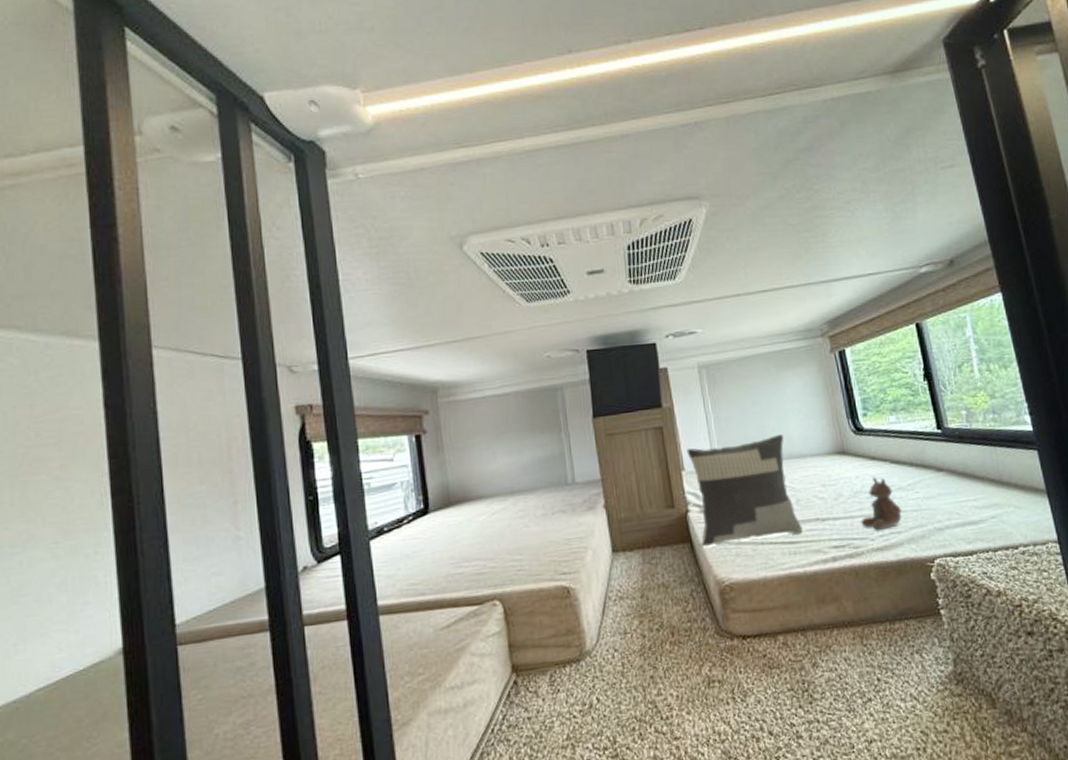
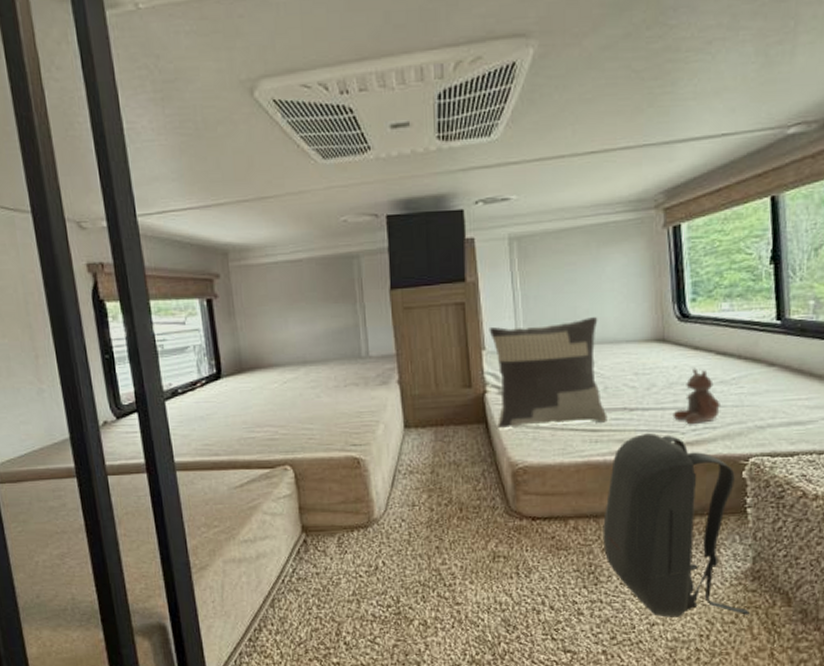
backpack: none [810,541,961,733] -> present [602,432,751,618]

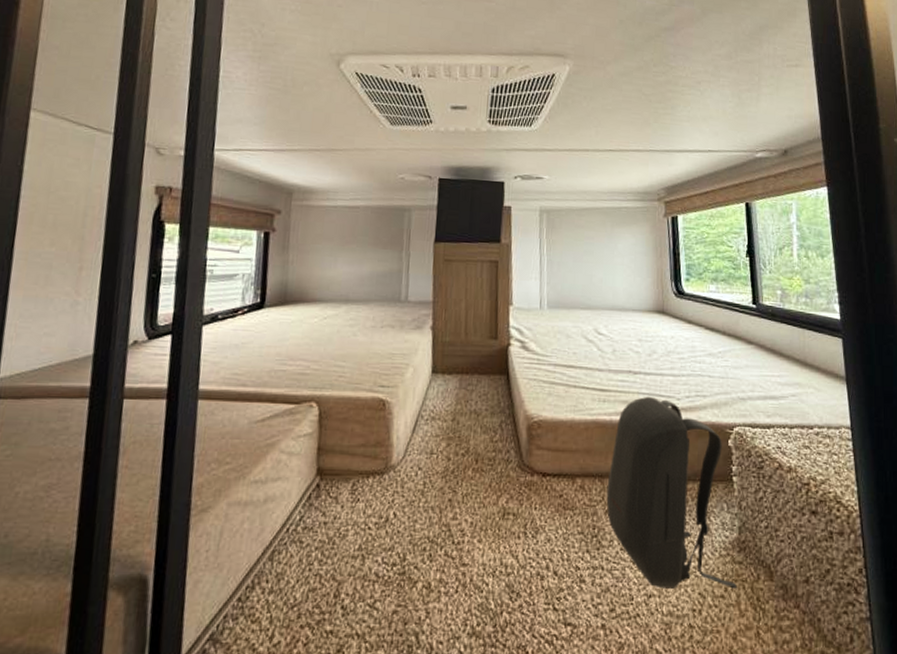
pillow: present [489,317,608,428] -> none [517,286,615,383]
stuffed bear: present [673,368,720,425] -> none [670,339,709,392]

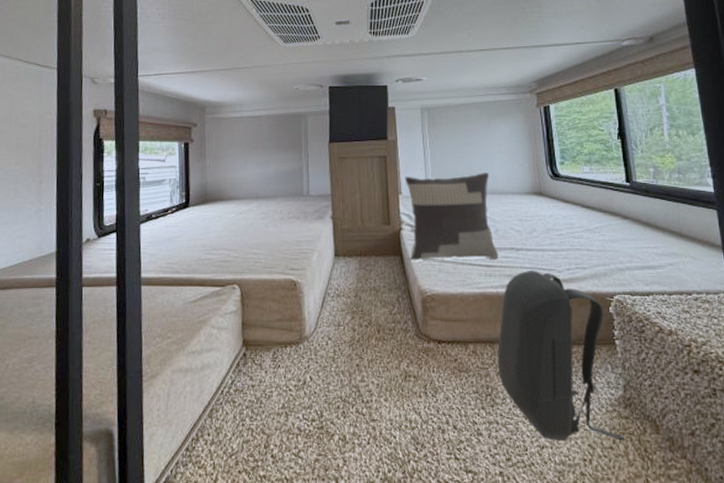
pillow: none [517,286,615,383] -> present [405,173,499,260]

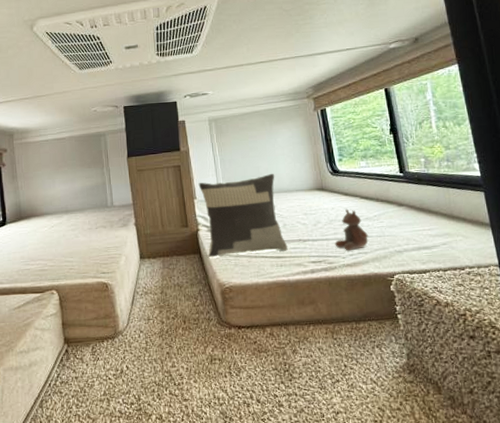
backpack: present [497,270,626,441] -> none [291,258,411,407]
stuffed bear: none [550,217,588,265] -> present [335,208,369,251]

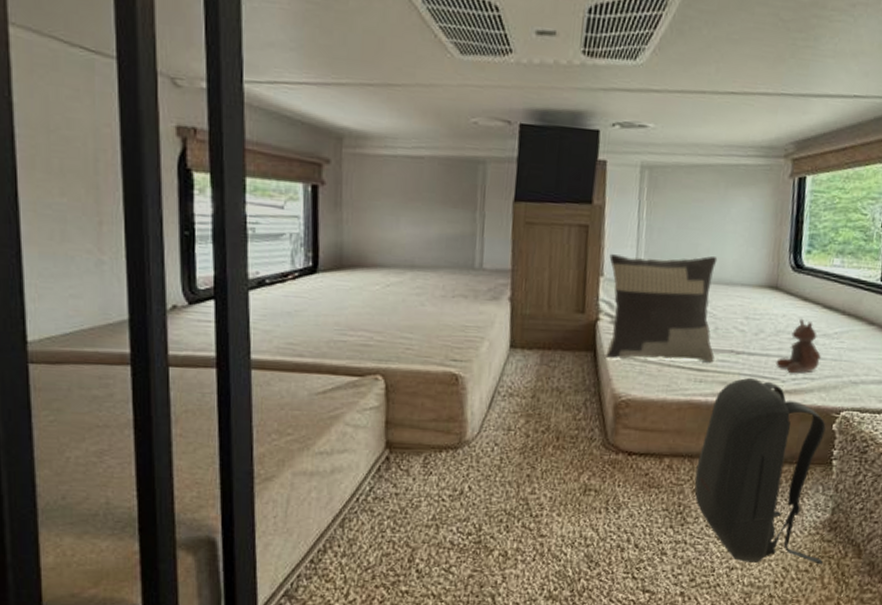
backpack: none [291,258,411,407] -> present [694,377,826,565]

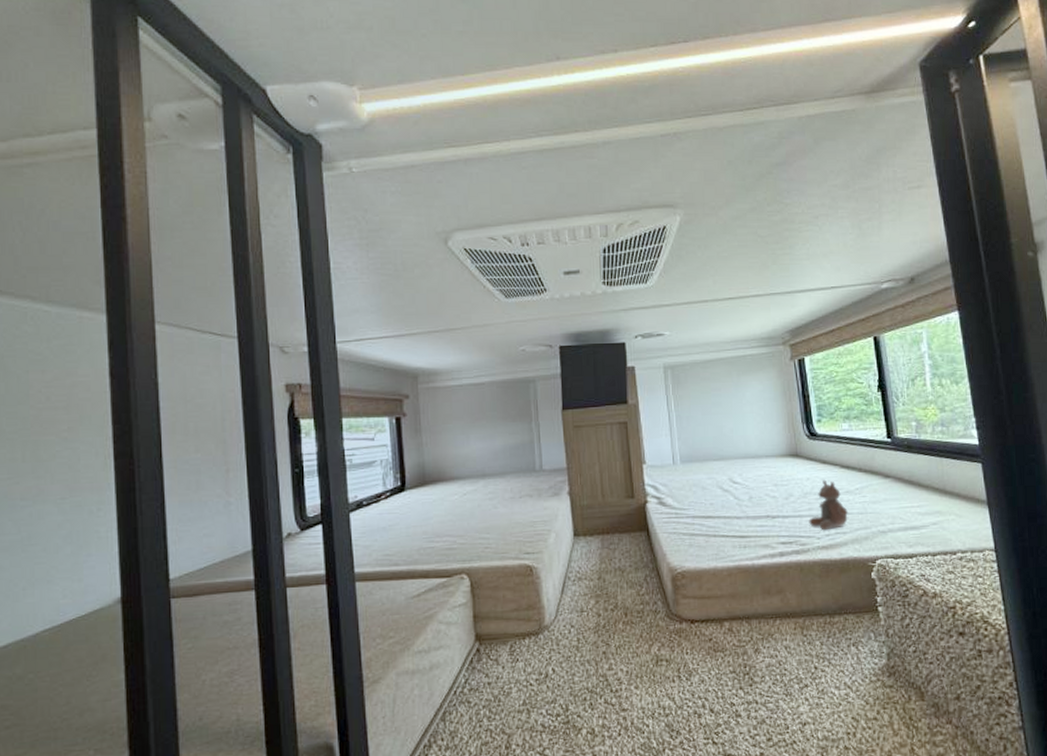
pillow: present [606,254,718,363] -> none [648,435,753,535]
backpack: present [694,377,826,565] -> none [754,538,890,716]

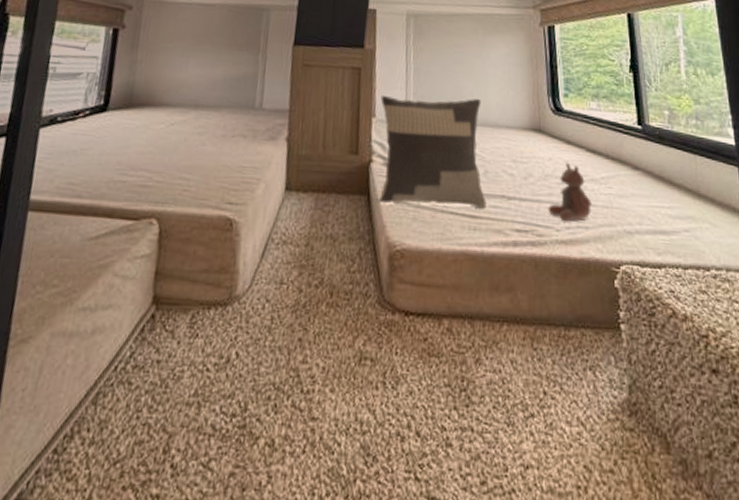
pillow: none [648,435,753,535] -> present [379,96,487,209]

